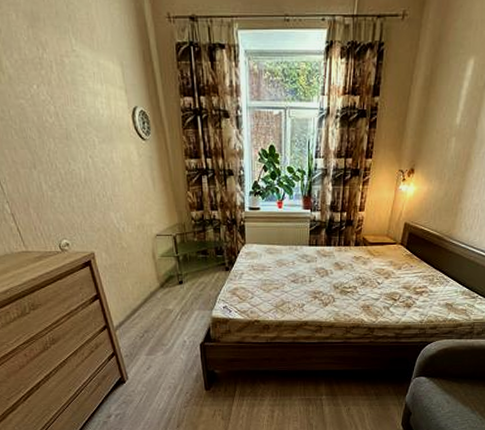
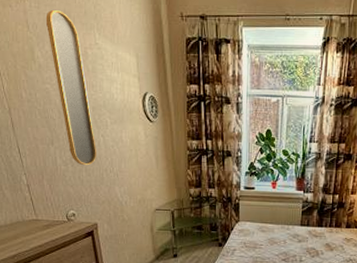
home mirror: none [10,11,86,191] -> present [45,10,96,166]

